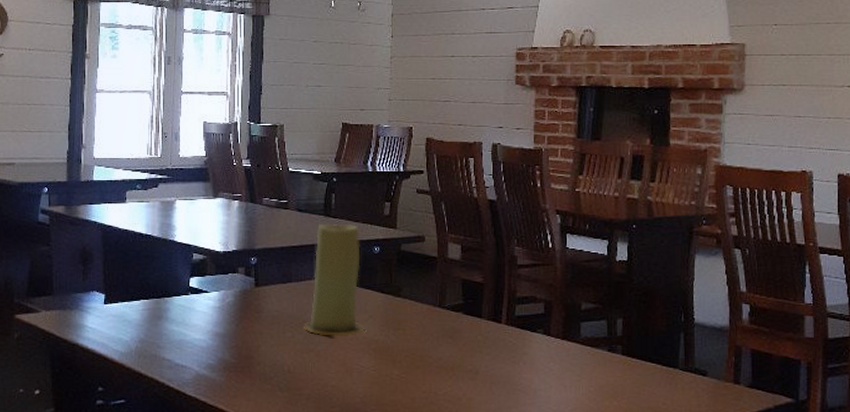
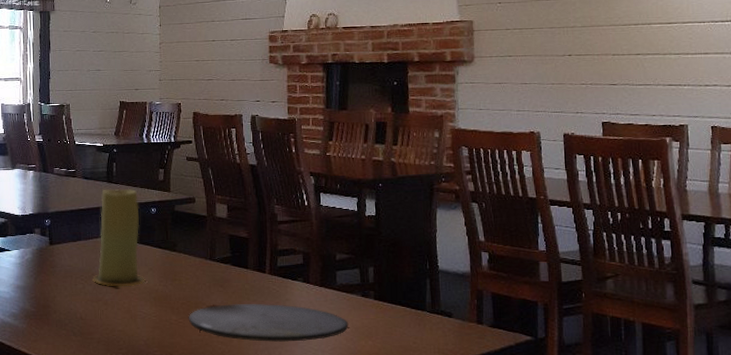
plate: none [411,357,592,401] -> present [188,303,349,342]

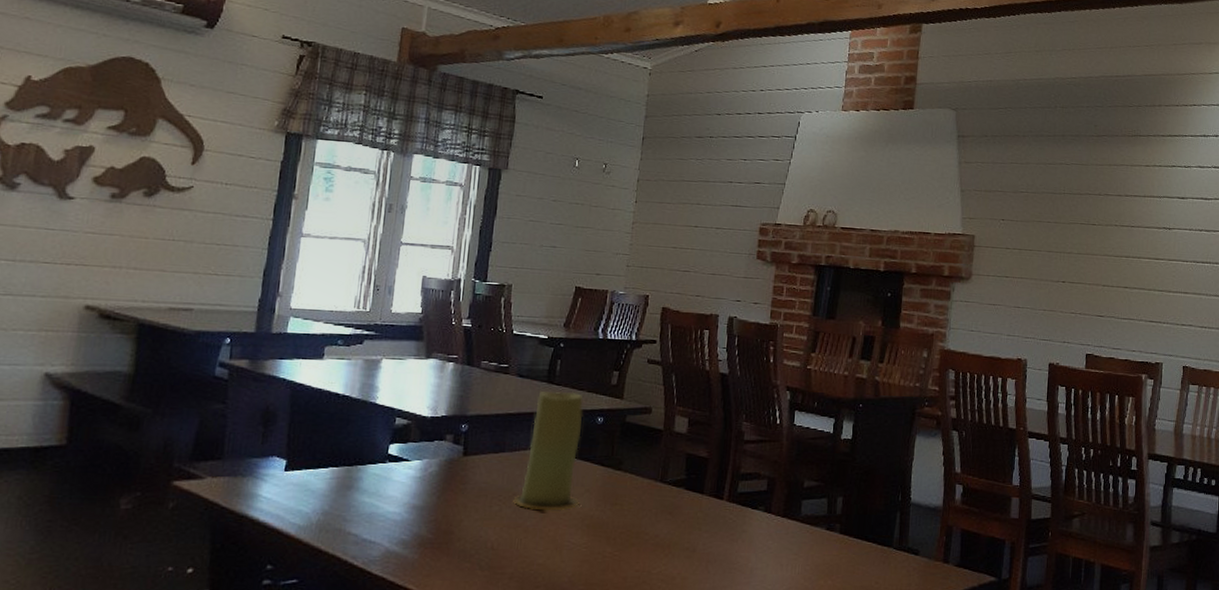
plate: present [188,303,349,342] -> none [625,534,809,580]

